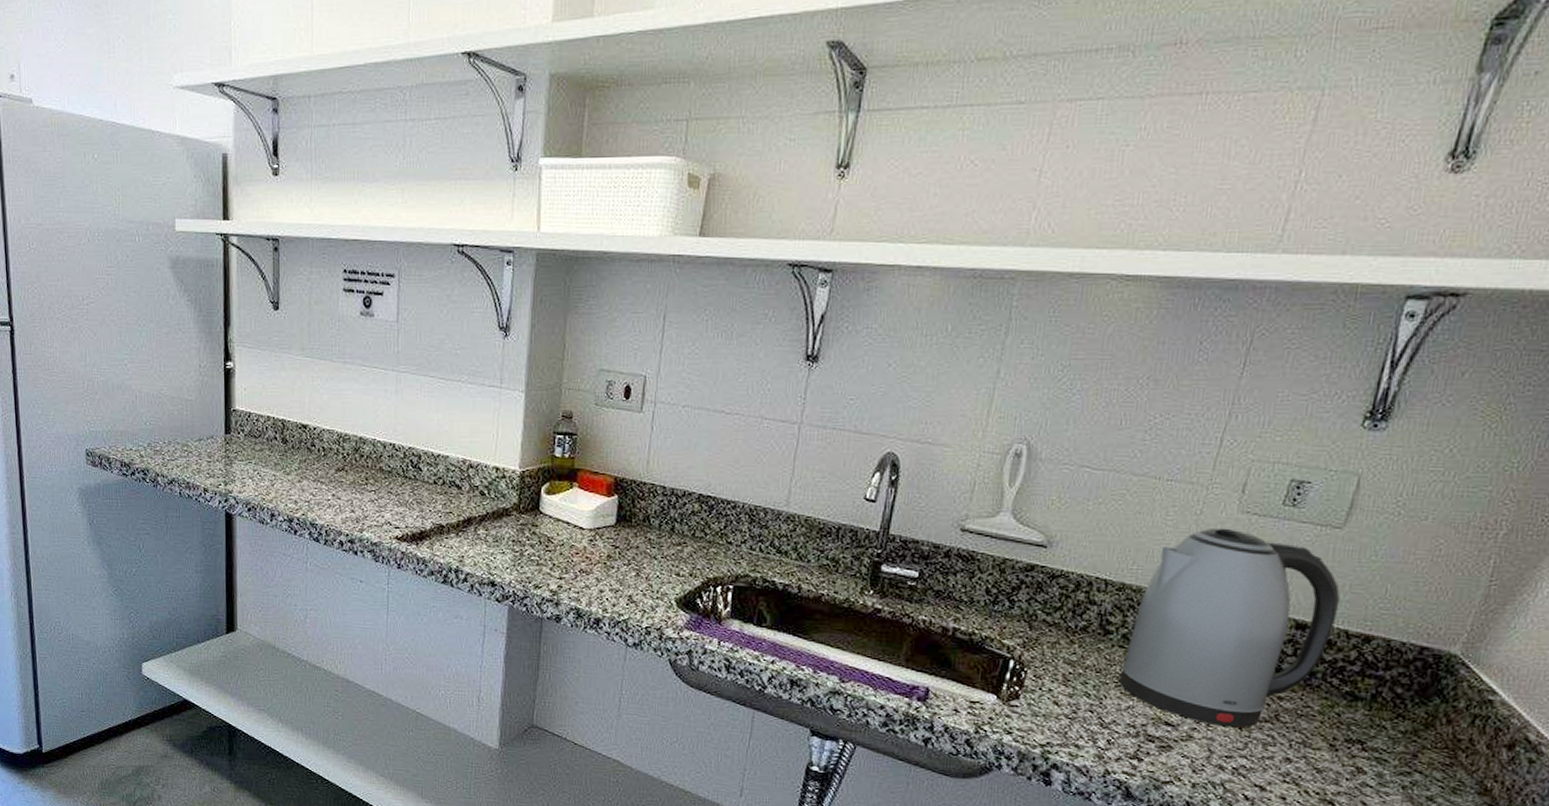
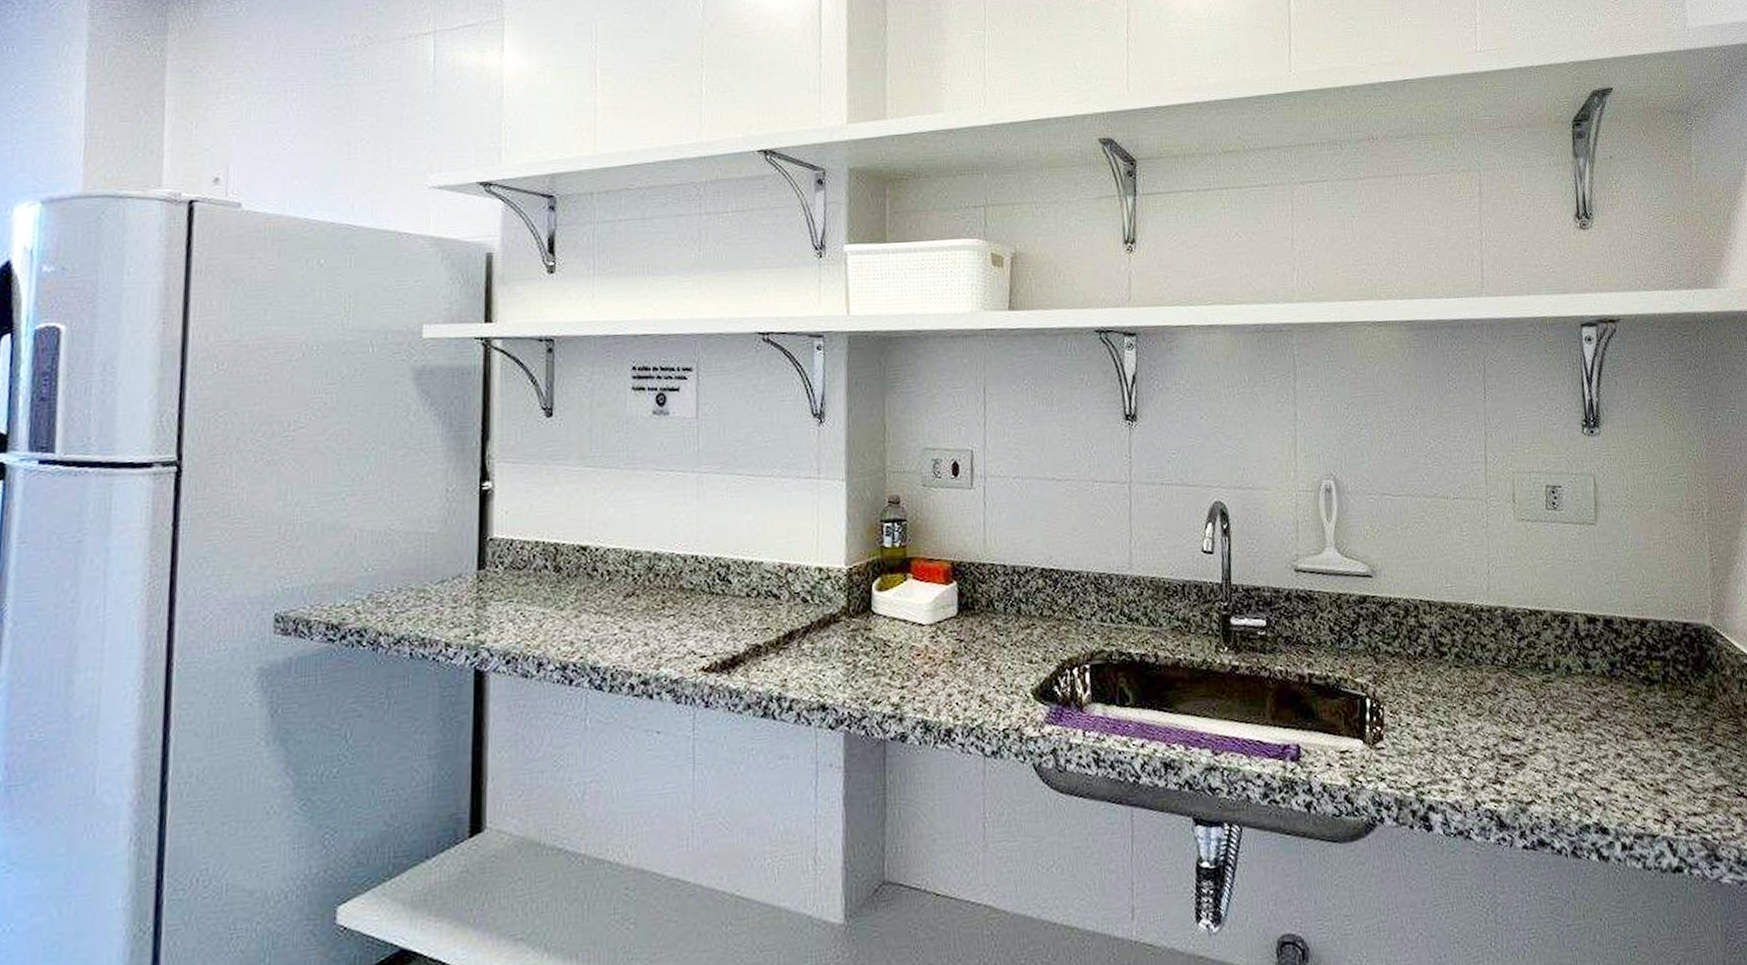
kettle: present [1118,528,1341,728] -> none [1461,536,1616,732]

